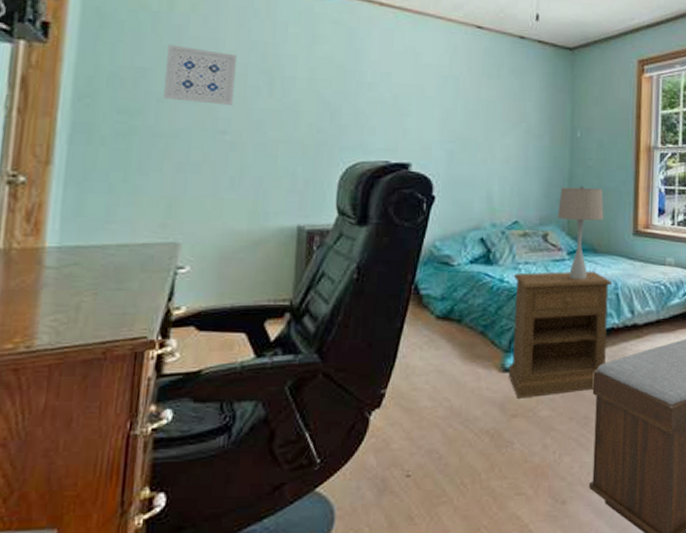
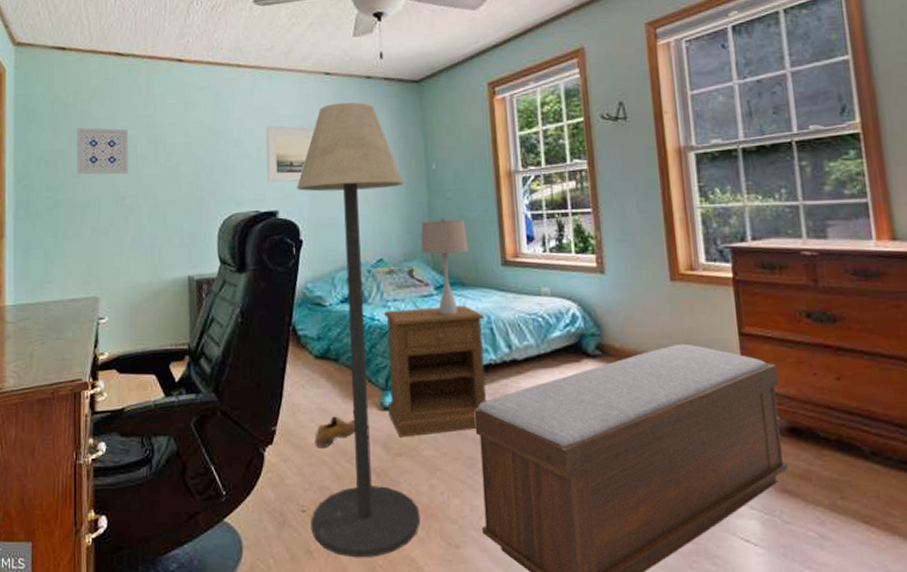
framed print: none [402,73,461,134] -> present [266,126,315,182]
floor lamp: none [414,59,547,521] -> present [297,102,421,558]
shoe: none [427,378,473,410] -> present [315,416,356,447]

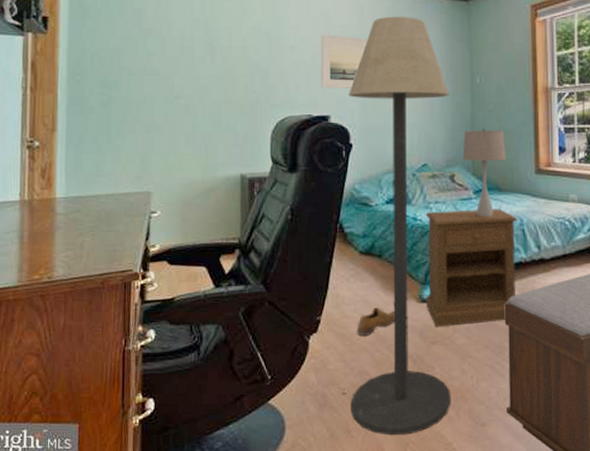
wall art: present [77,127,128,175] -> none [132,27,185,74]

